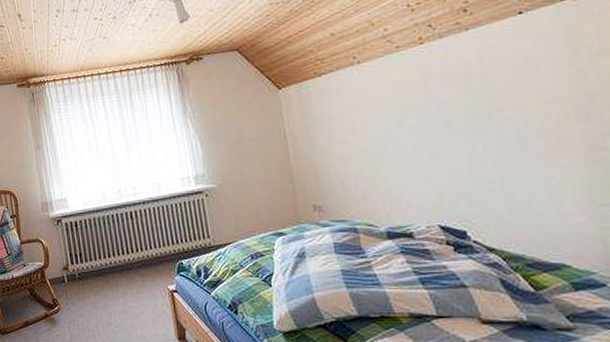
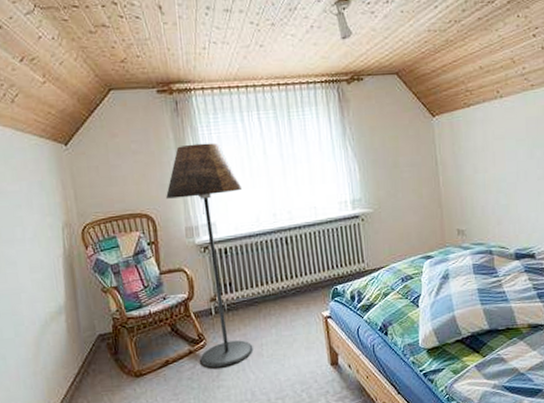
floor lamp: none [25,127,103,332] -> present [166,142,253,368]

